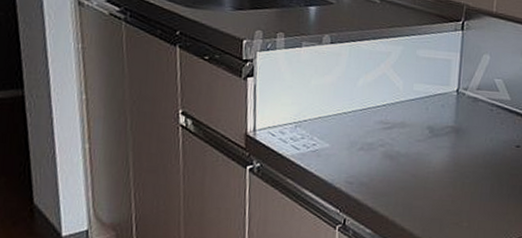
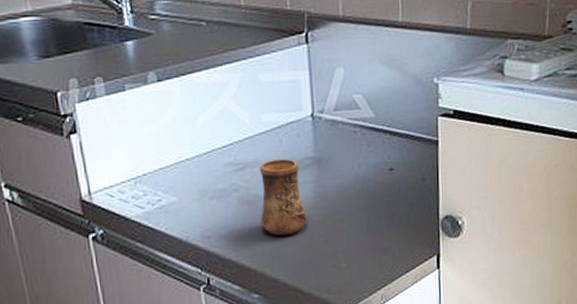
cup: none [398,124,440,191] -> present [259,159,307,236]

